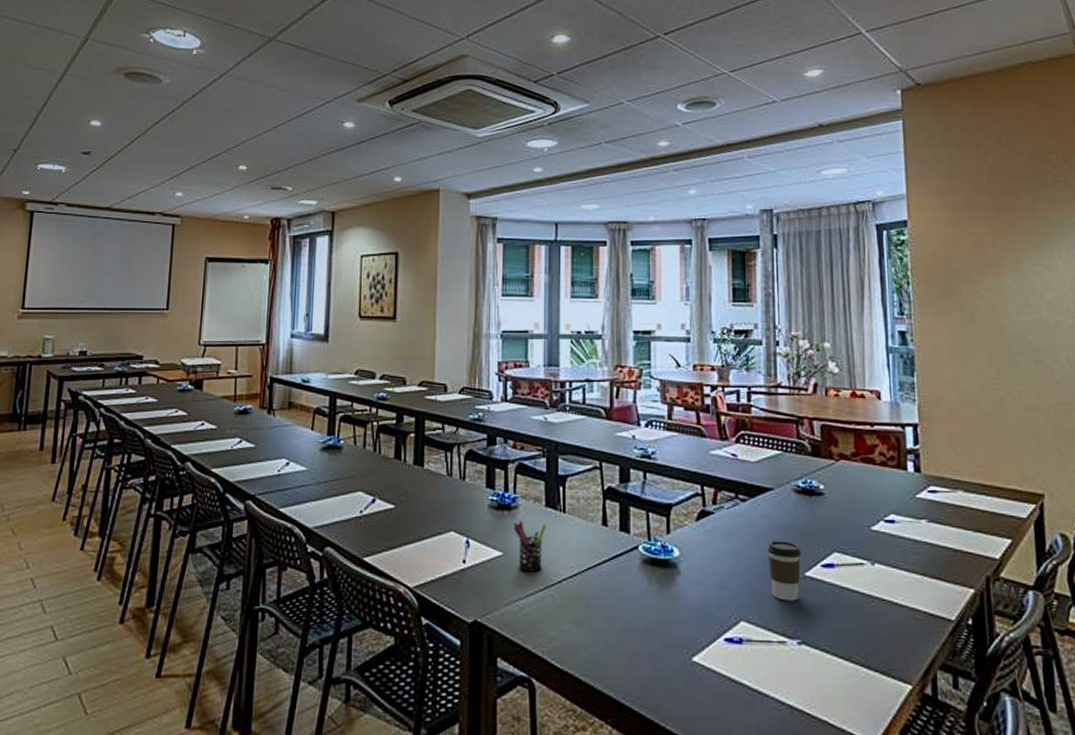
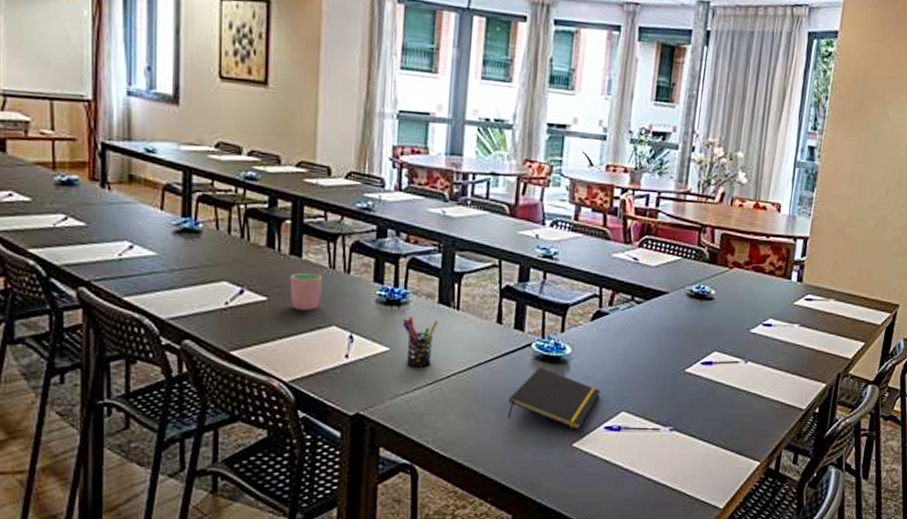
cup: none [414,482,441,517] -> present [290,273,322,311]
notepad: none [620,571,716,642] -> present [507,367,601,430]
coffee cup: present [767,541,802,601] -> none [653,340,685,394]

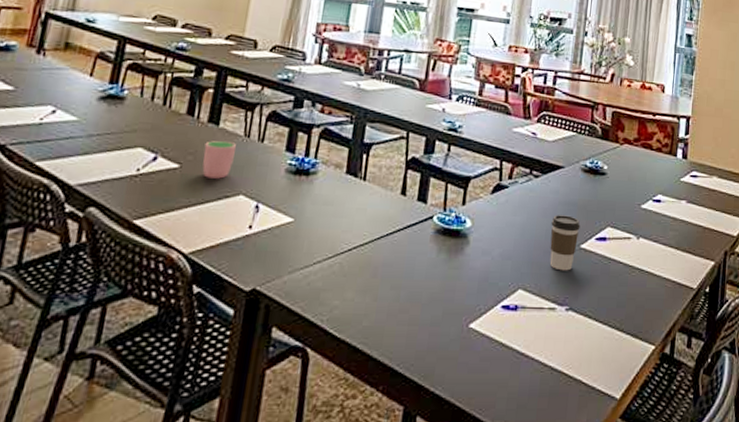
pen holder: present [402,316,438,367] -> none [308,186,344,240]
notepad: present [507,367,601,430] -> none [405,241,499,309]
coffee cup: none [653,340,685,394] -> present [549,215,581,271]

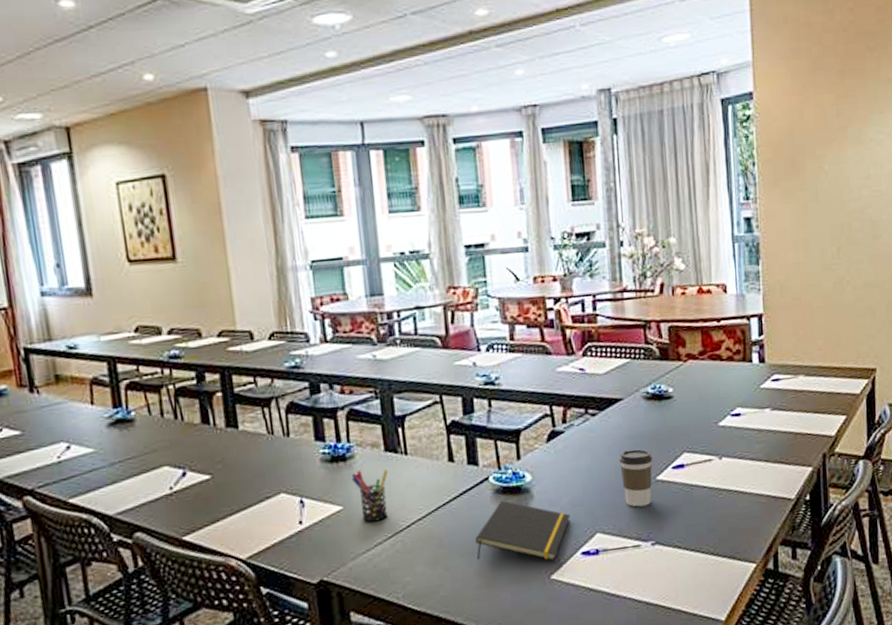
cup: present [202,141,236,179] -> none [230,442,265,483]
pen holder: none [308,186,344,240] -> present [351,469,388,522]
notepad: none [405,241,499,309] -> present [474,500,571,561]

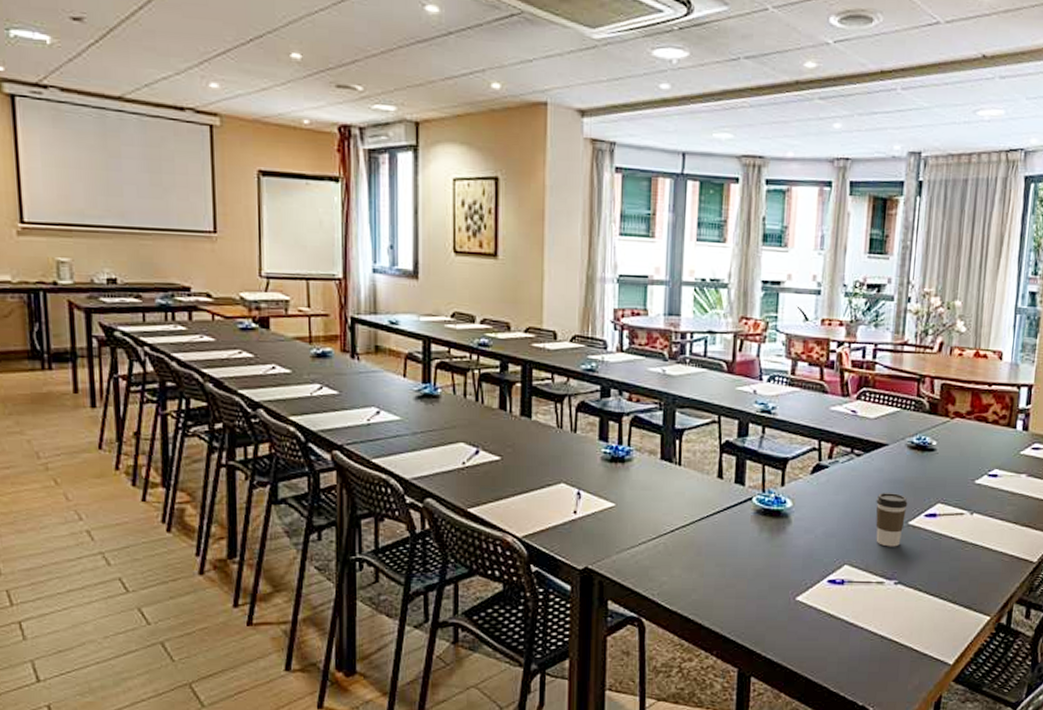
pen holder: present [351,469,388,522] -> none [627,473,661,522]
notepad: present [474,500,571,561] -> none [730,521,823,583]

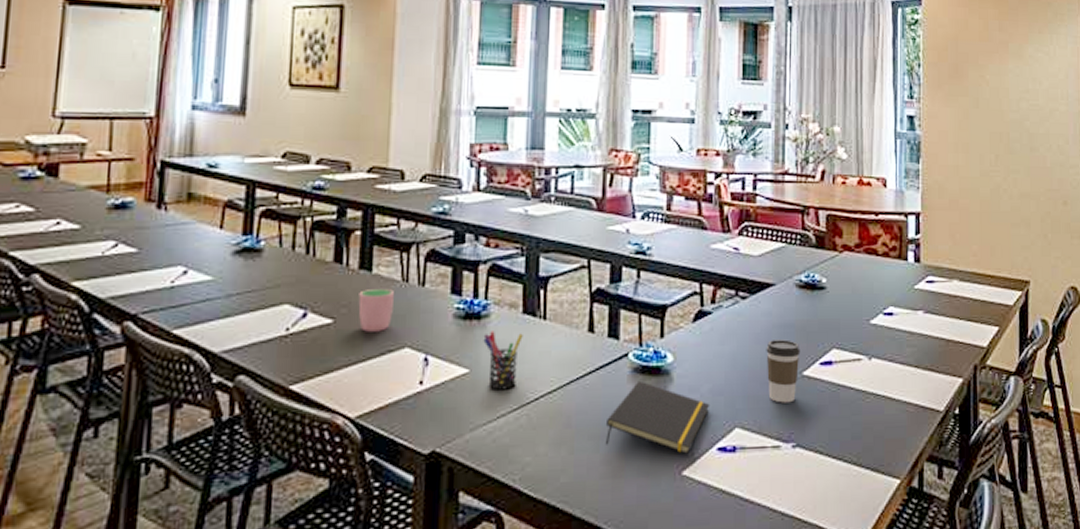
cup: none [521,433,550,469] -> present [358,289,394,332]
pen holder: none [627,473,661,522] -> present [483,331,523,390]
notepad: none [730,521,823,583] -> present [605,380,710,454]

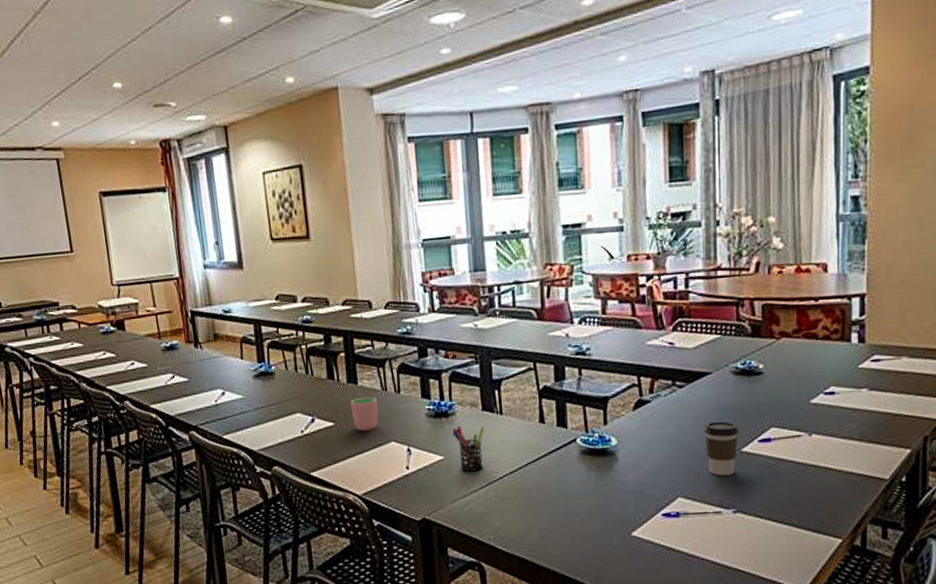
notepad: present [605,380,710,454] -> none [561,460,654,519]

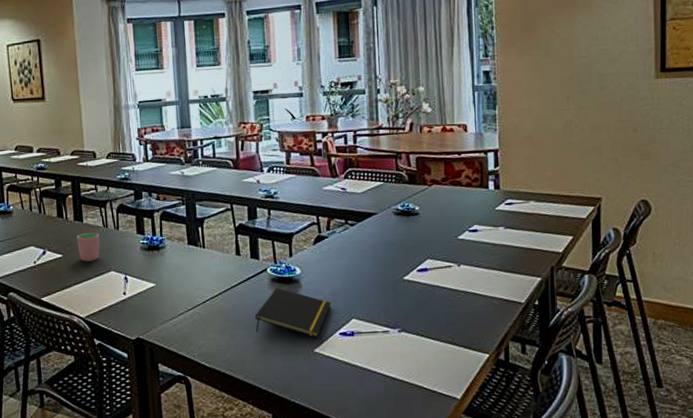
pen holder: present [452,425,485,472] -> none [162,257,190,297]
notepad: none [561,460,654,519] -> present [254,287,332,338]
coffee cup: present [704,421,739,476] -> none [372,254,401,300]

